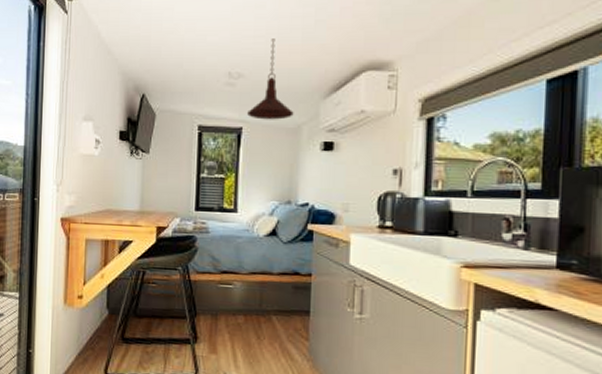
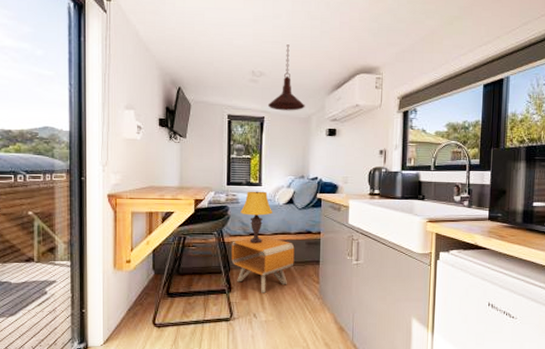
nightstand: none [198,274,278,348] -> present [231,235,295,293]
table lamp: none [210,218,251,284] -> present [240,191,273,244]

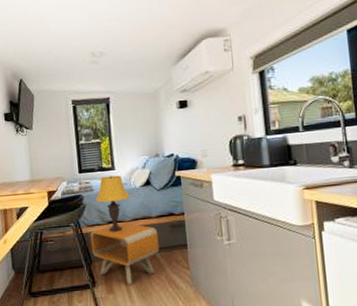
pendant light: present [268,44,305,111] -> none [112,20,151,89]

